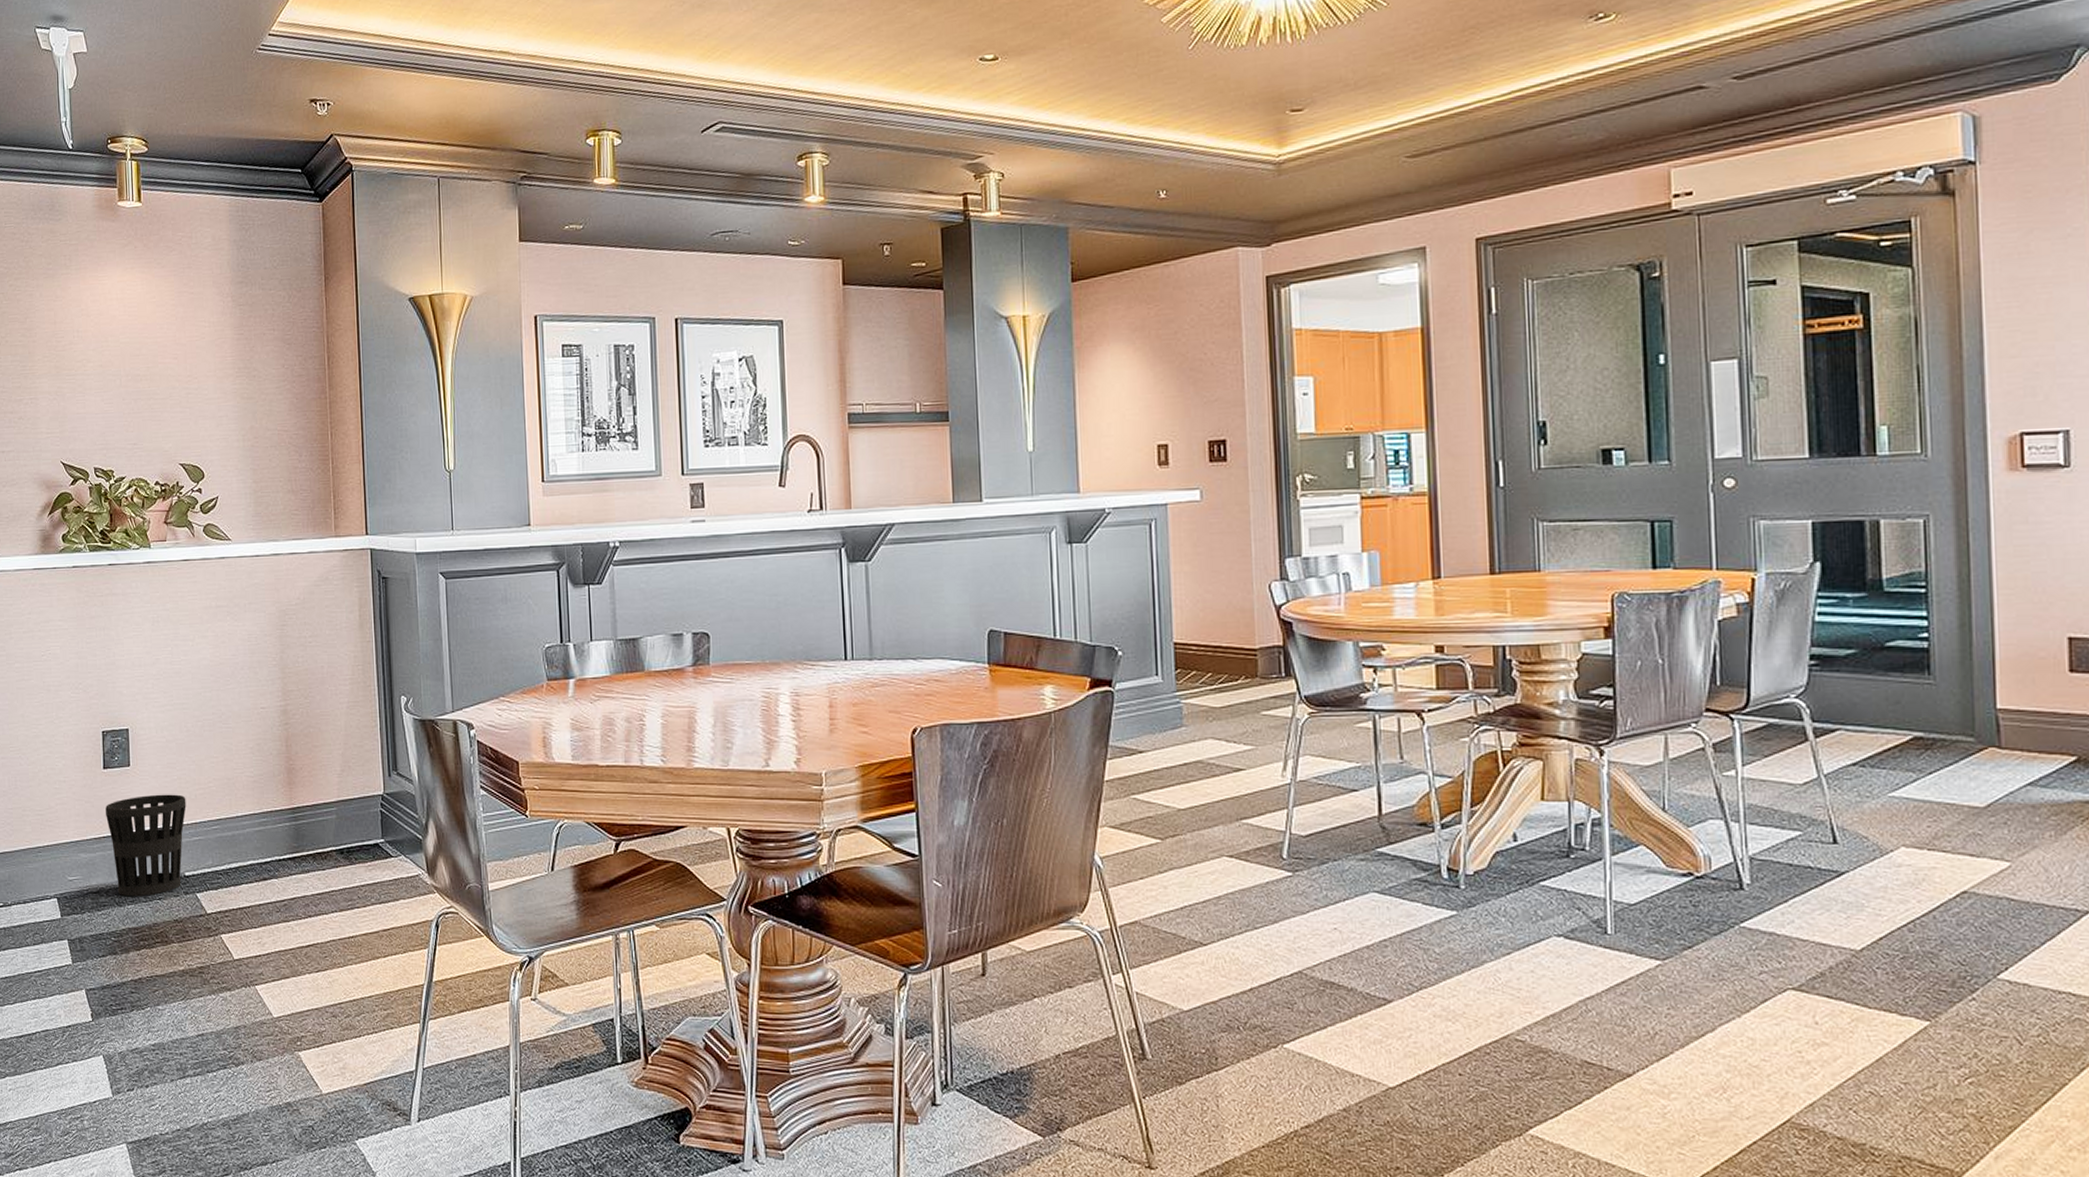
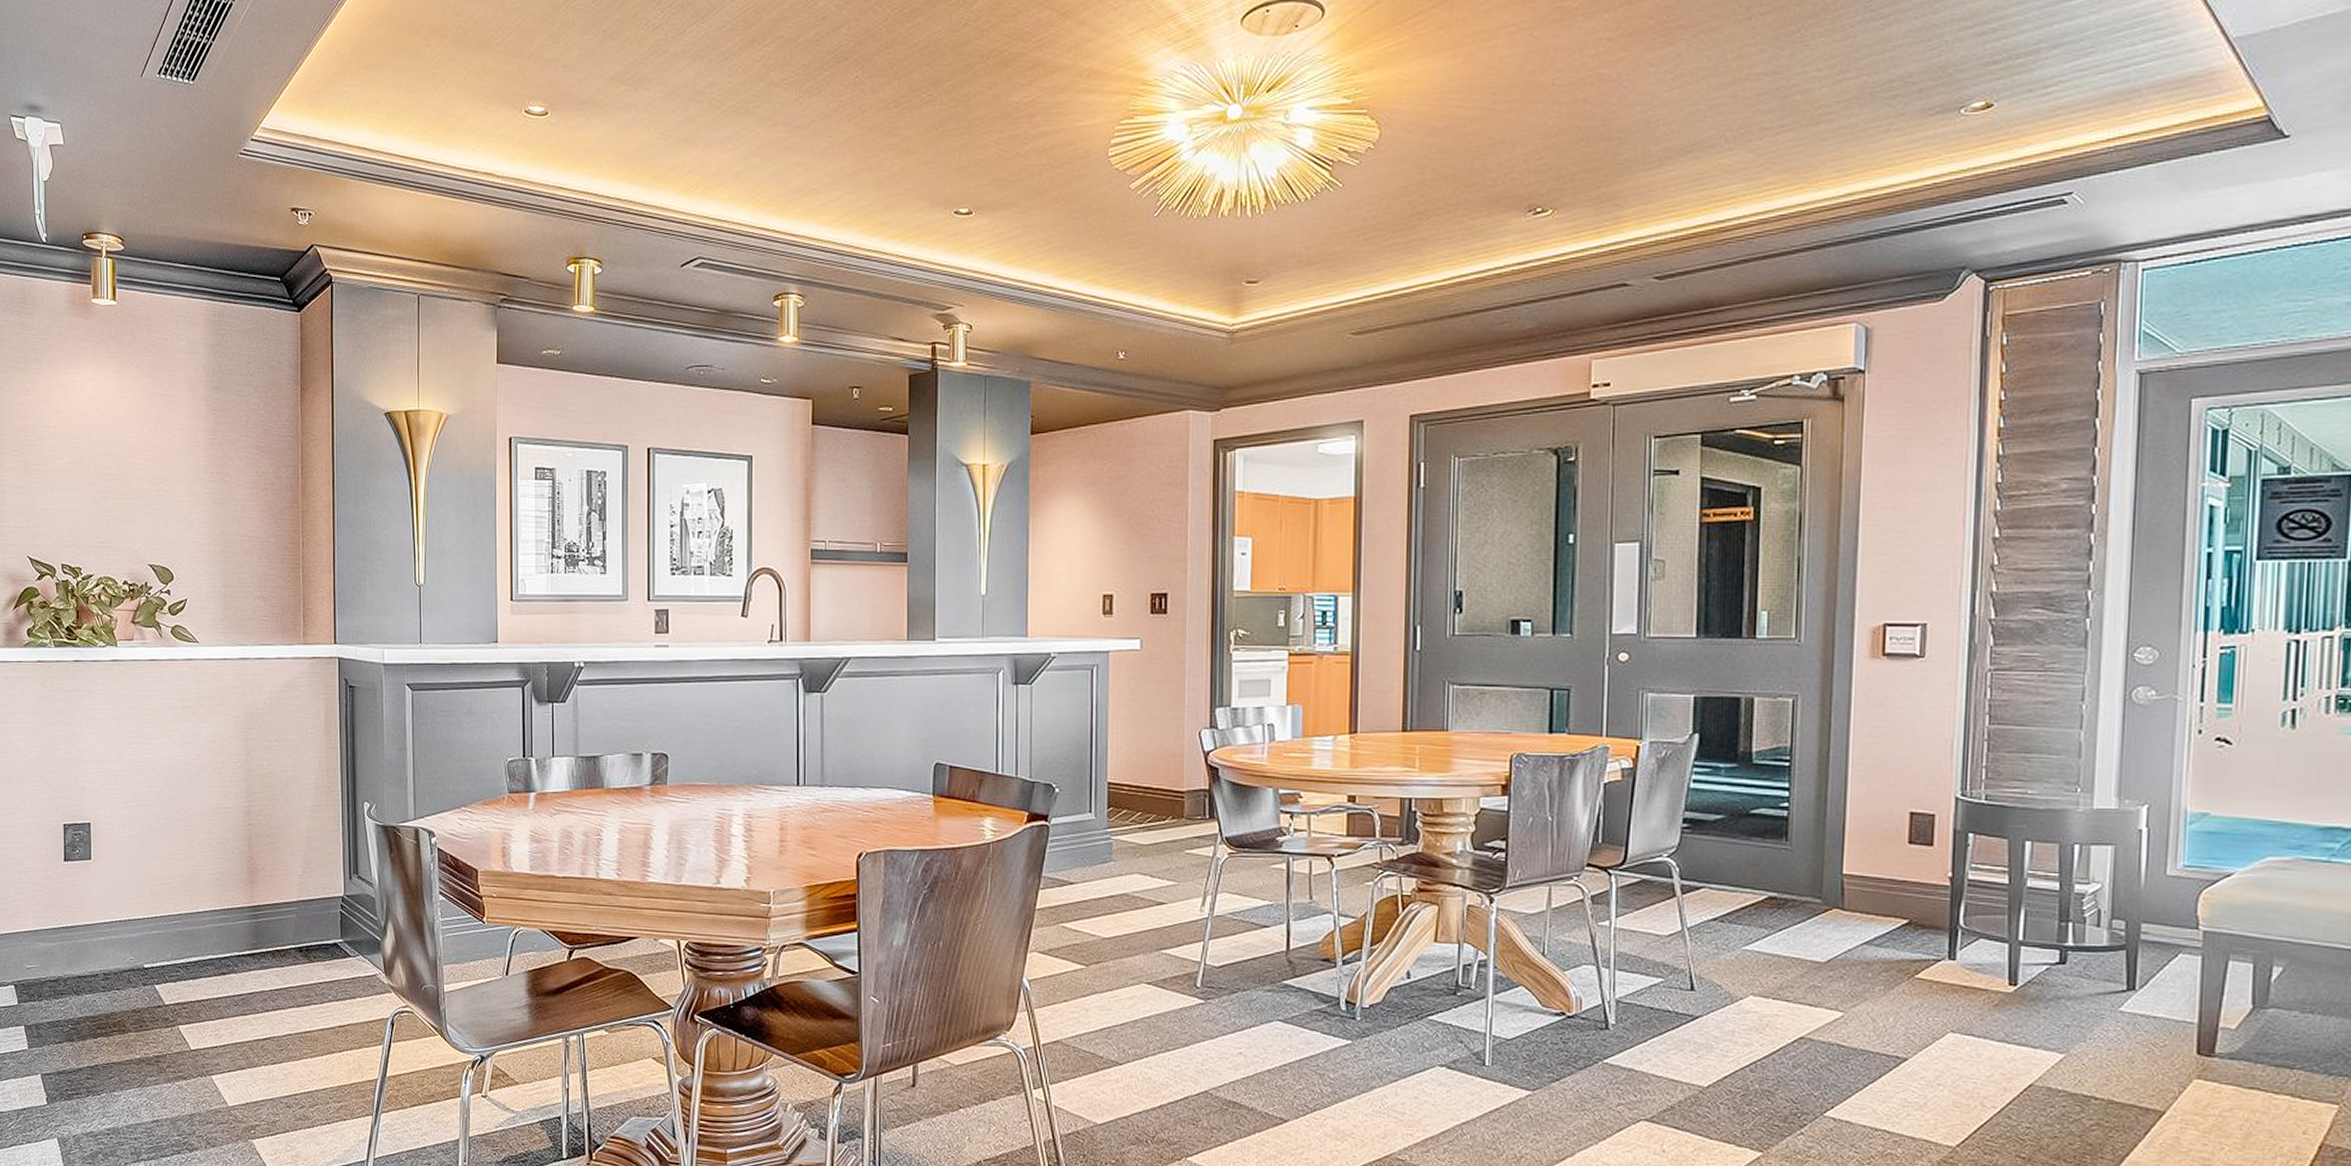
wastebasket: present [106,794,186,897] -> none [65,888,147,987]

